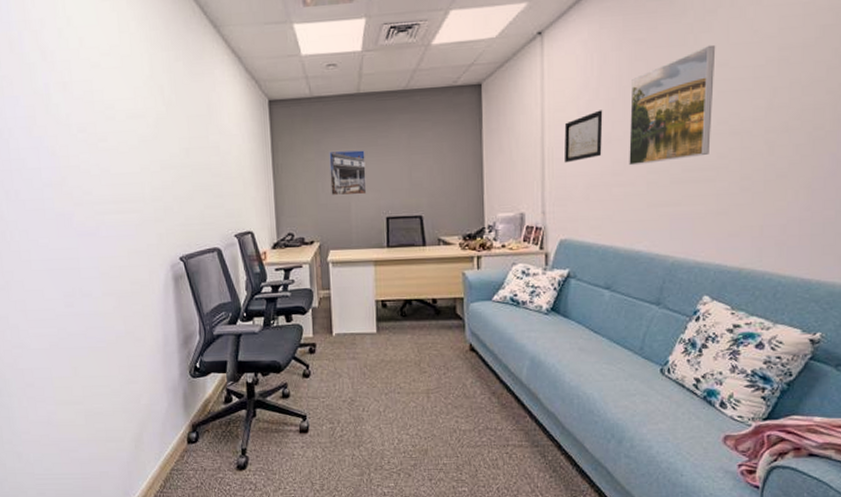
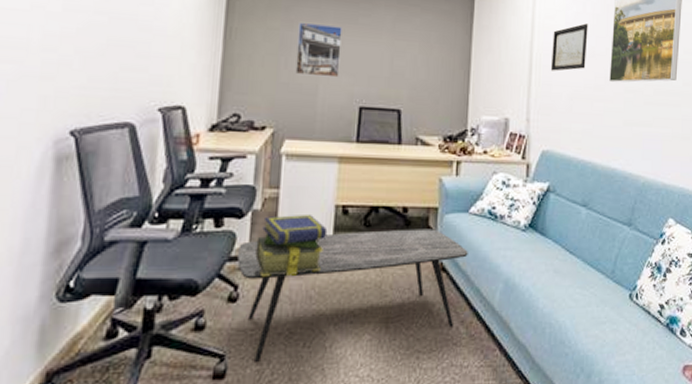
coffee table: none [305,316,494,421] -> present [237,229,468,362]
stack of books: none [318,308,372,358] -> present [255,214,328,276]

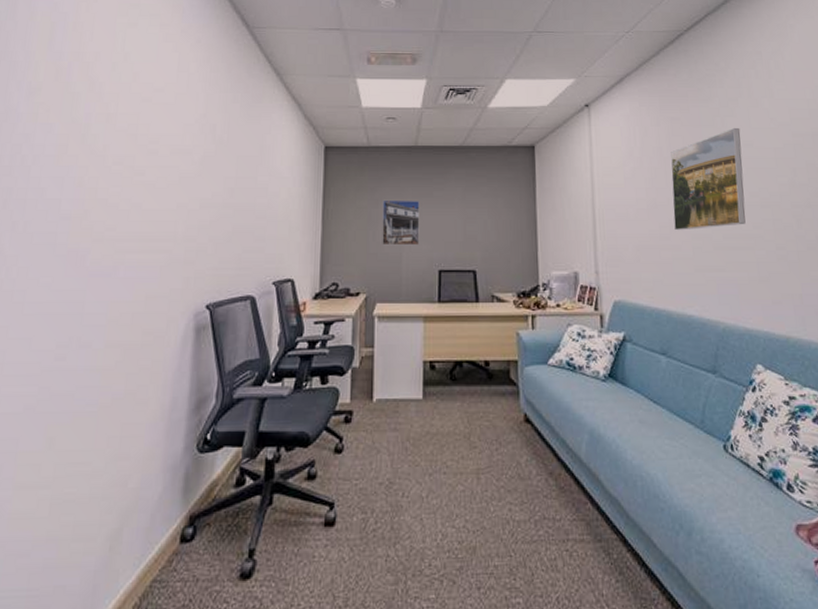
coffee table: present [237,229,468,362] -> none [341,381,551,510]
stack of books: present [255,214,328,276] -> none [356,369,418,428]
wall art: present [551,23,588,71] -> none [613,177,649,224]

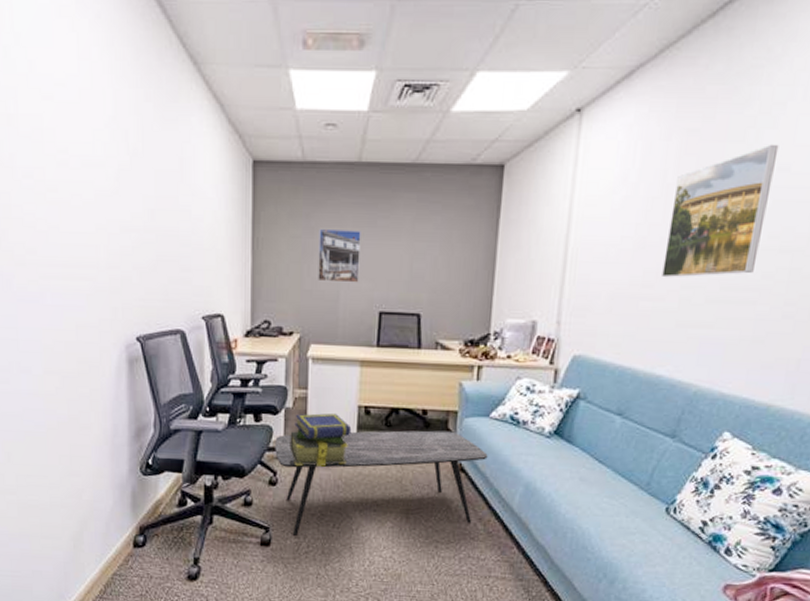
coffee table: none [341,381,551,510] -> present [275,430,488,536]
stack of books: none [356,369,418,428] -> present [289,413,352,467]

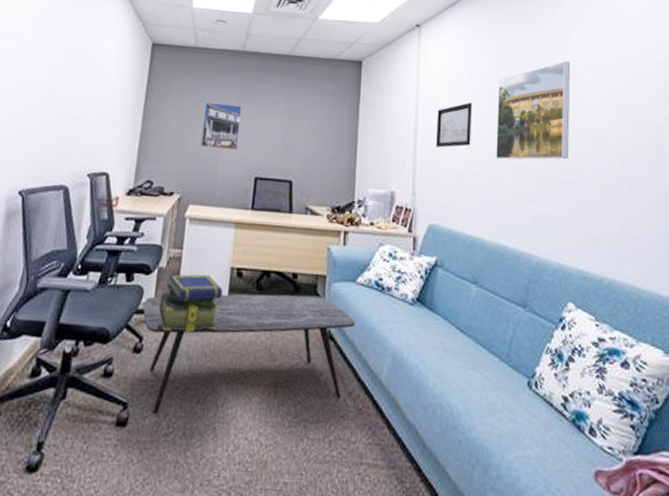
wall art: none [590,209,640,268] -> present [436,102,472,148]

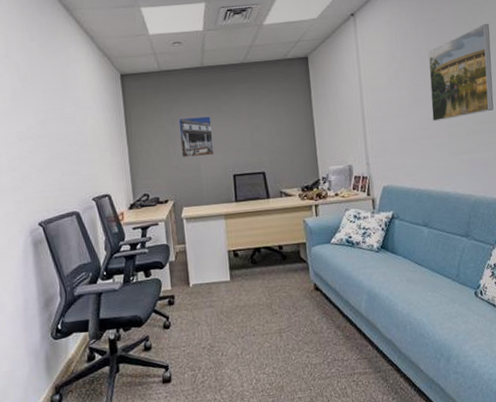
coffee table: present [143,294,356,413] -> none [164,259,335,369]
stack of books: present [159,274,223,332] -> none [176,259,226,308]
wall art: present [436,102,472,148] -> none [378,76,411,121]

